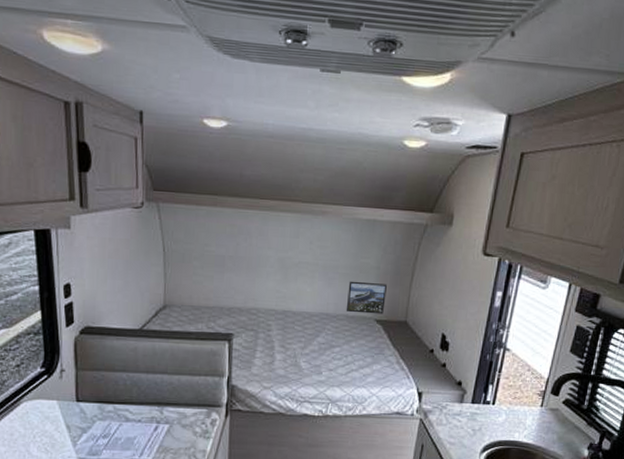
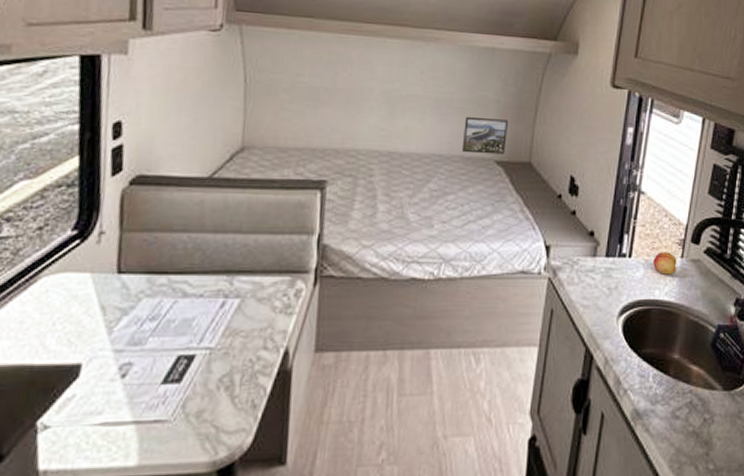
fruit: none [514,401,537,421] -> present [653,252,677,275]

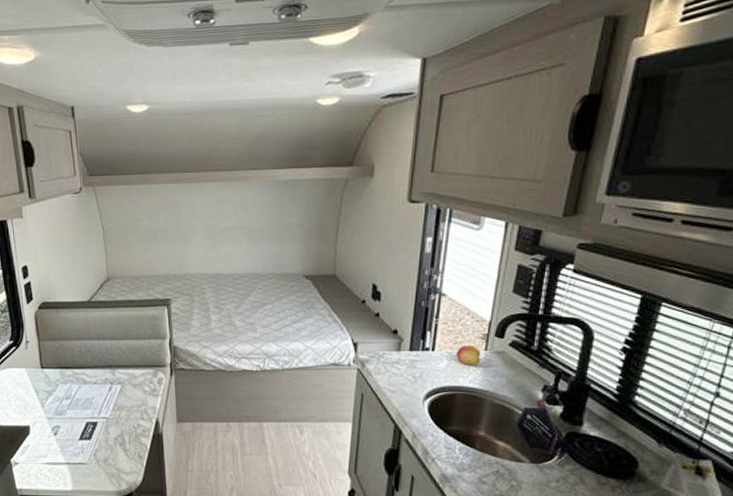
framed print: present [461,116,508,155] -> none [274,240,312,271]

